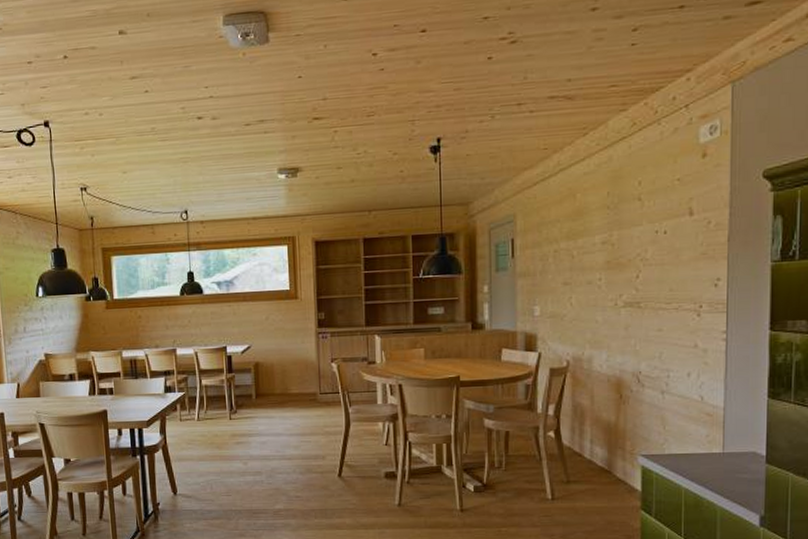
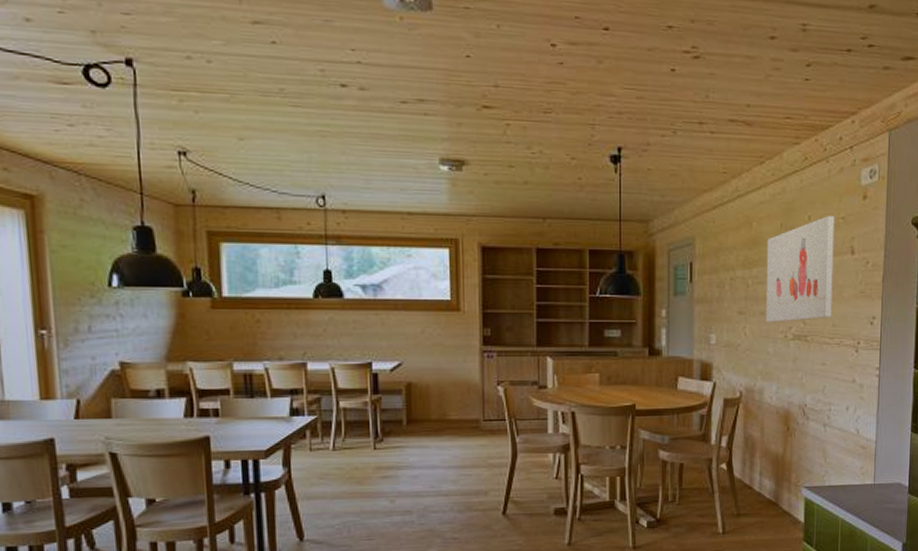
wall art: none [592,179,669,291] -> present [765,216,835,322]

